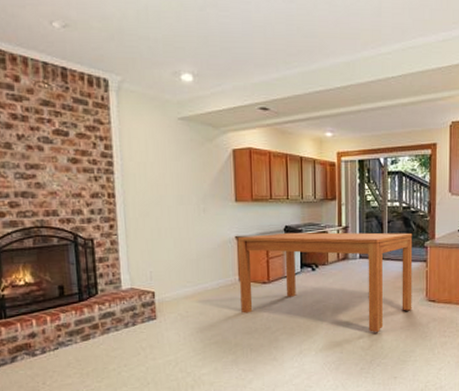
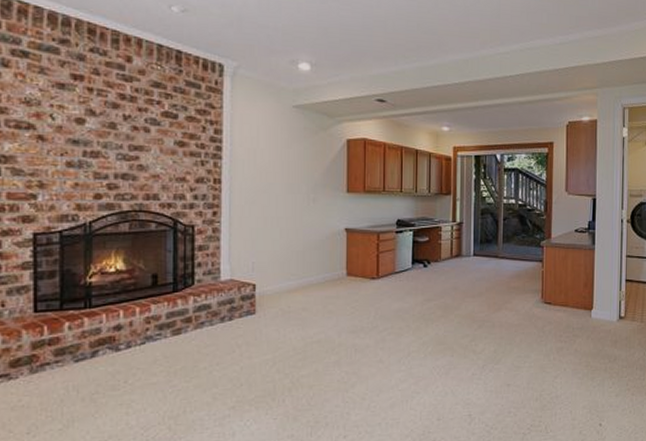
dining table: present [238,232,413,332] -> none [347,226,529,335]

